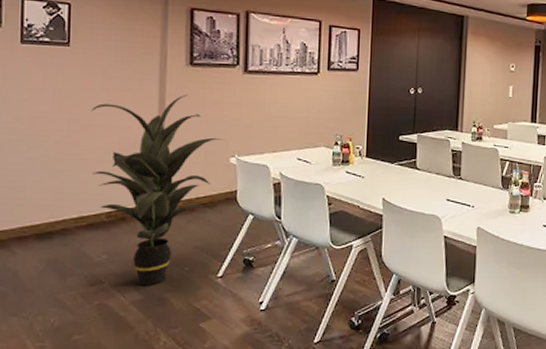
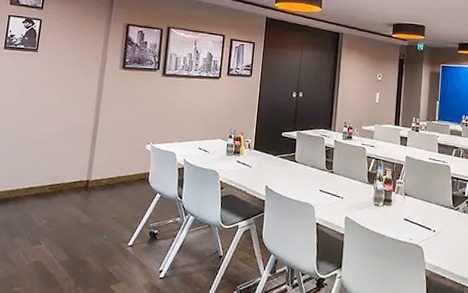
indoor plant: present [91,94,224,286] -> none [42,91,143,249]

